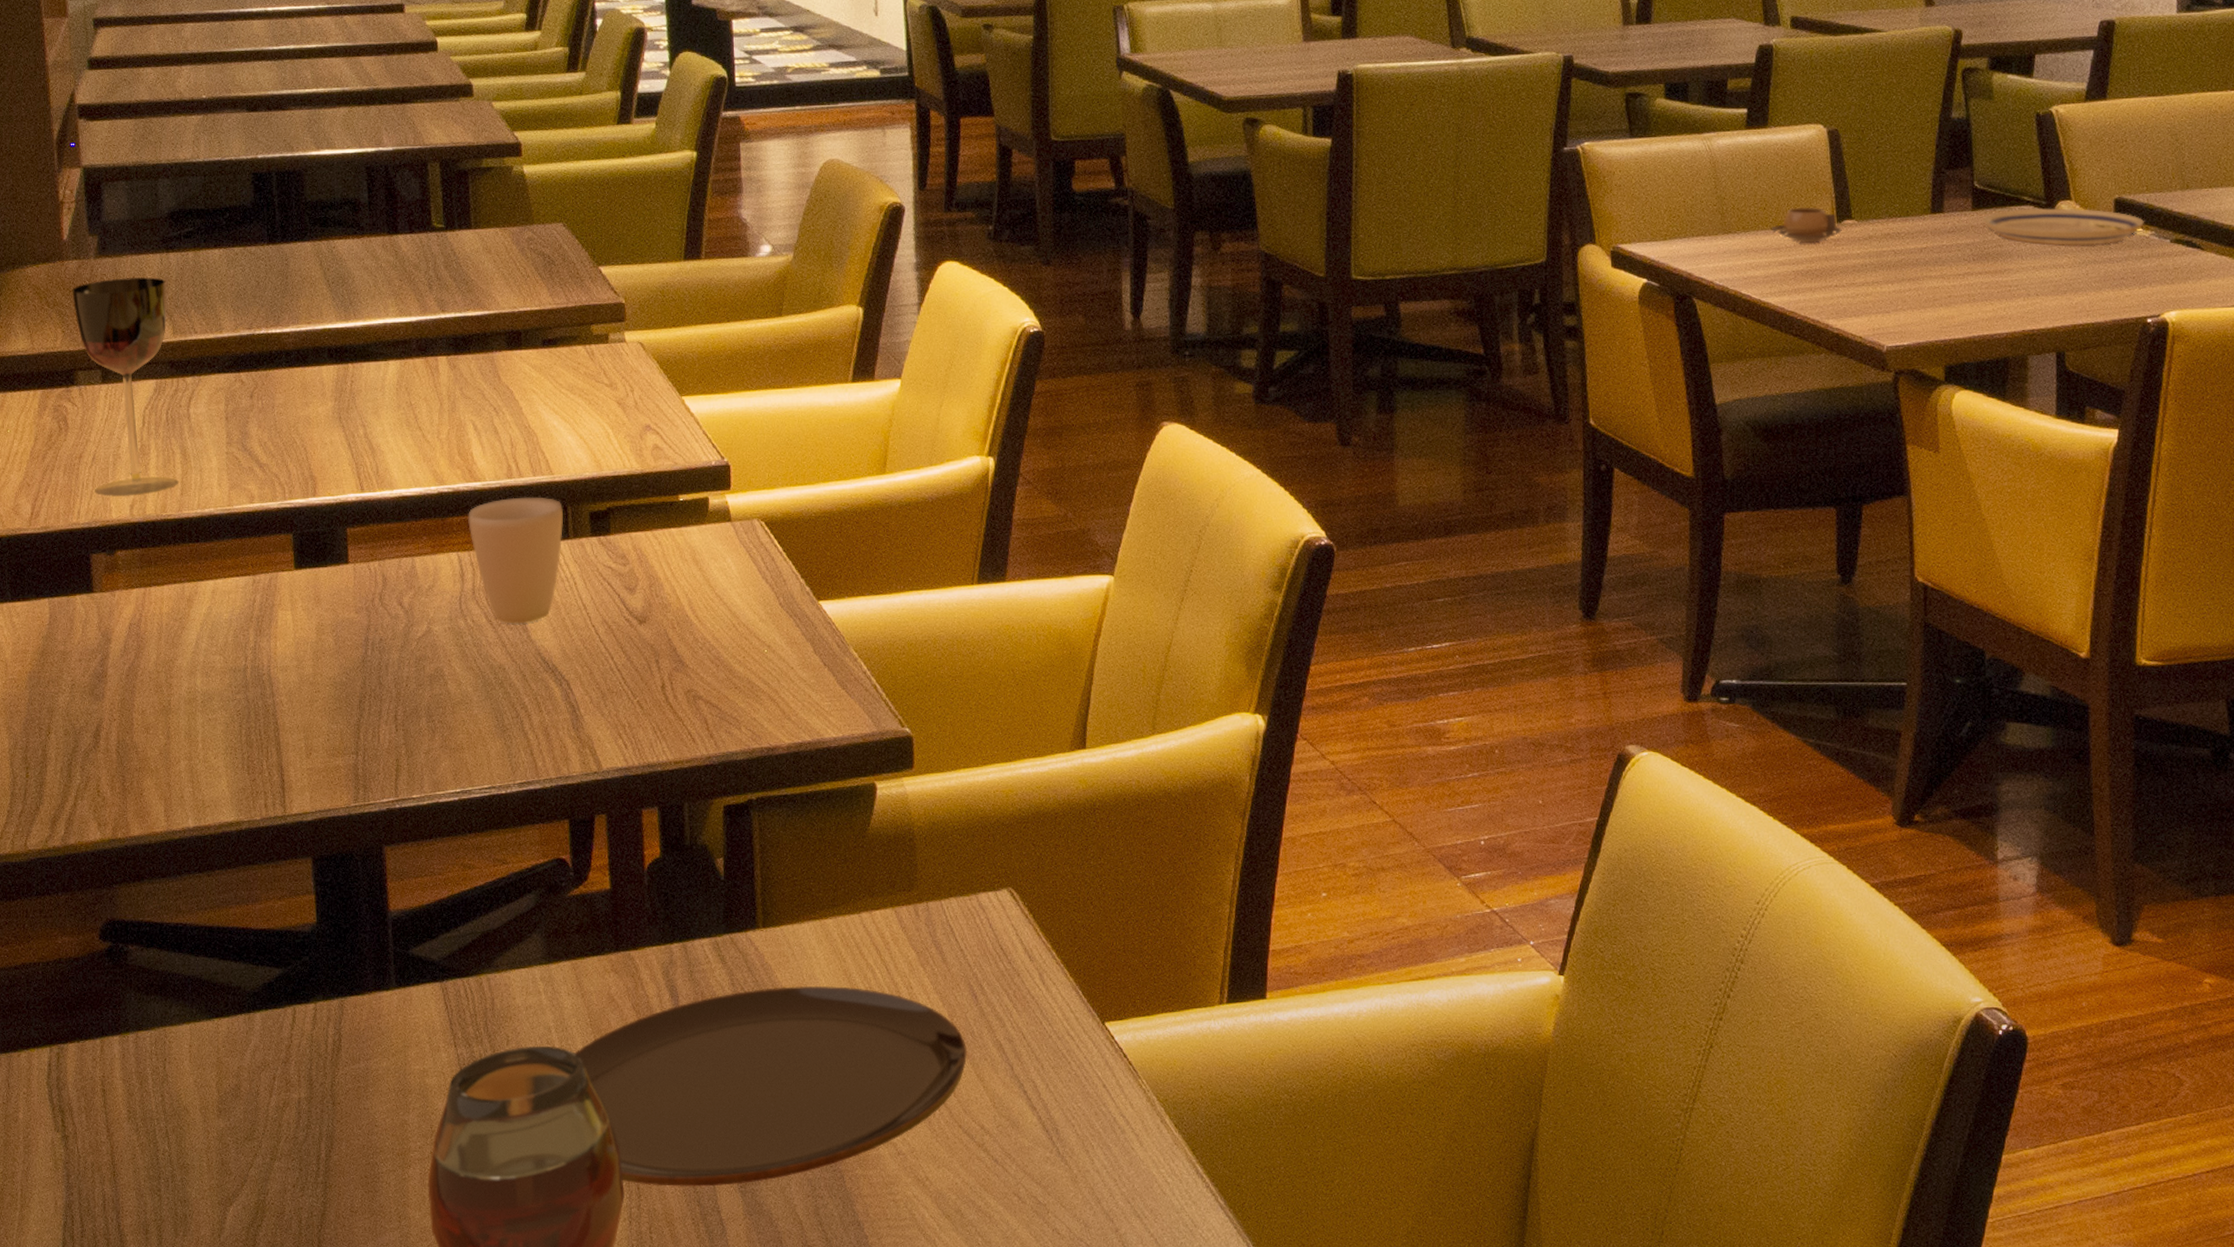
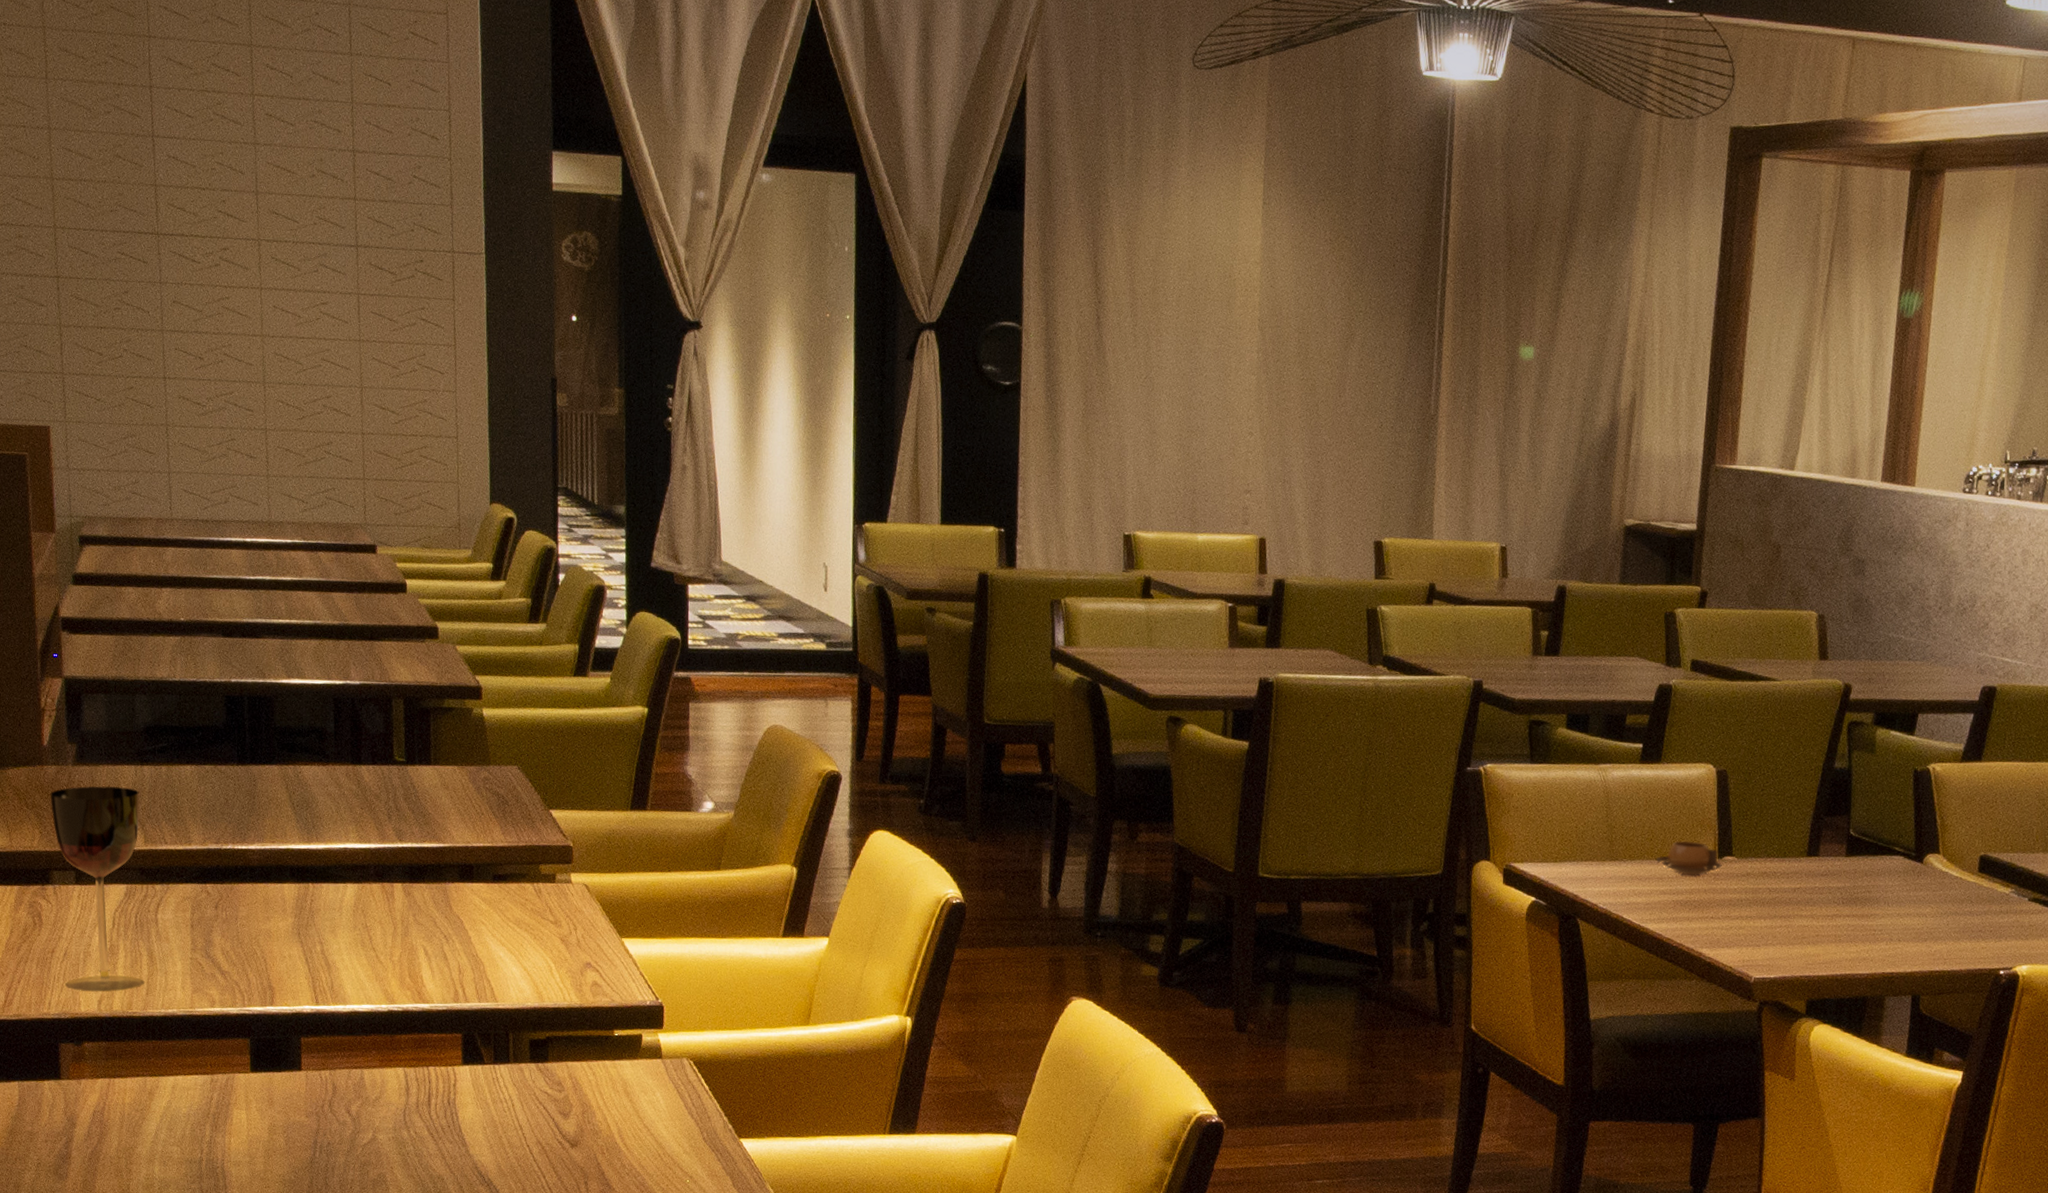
cup: present [468,497,563,624] -> none [415,1020,505,1139]
plate: present [1983,208,2144,247] -> none [1855,858,2006,899]

